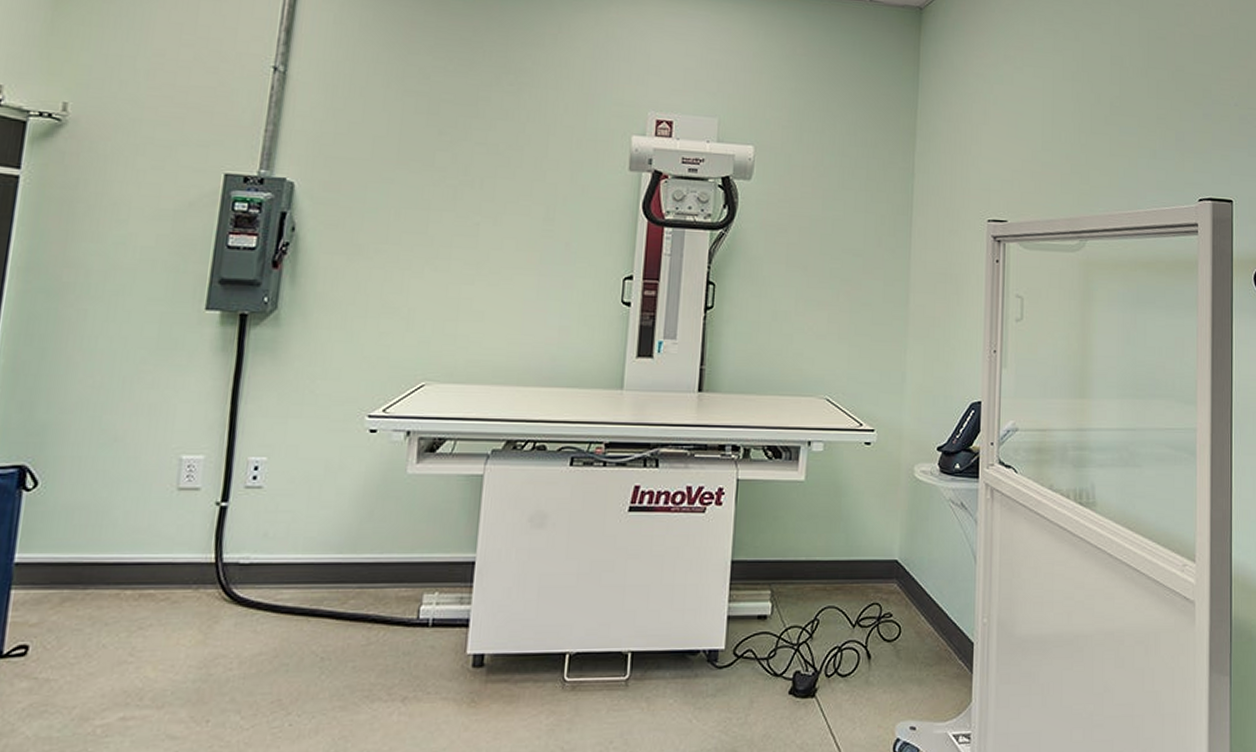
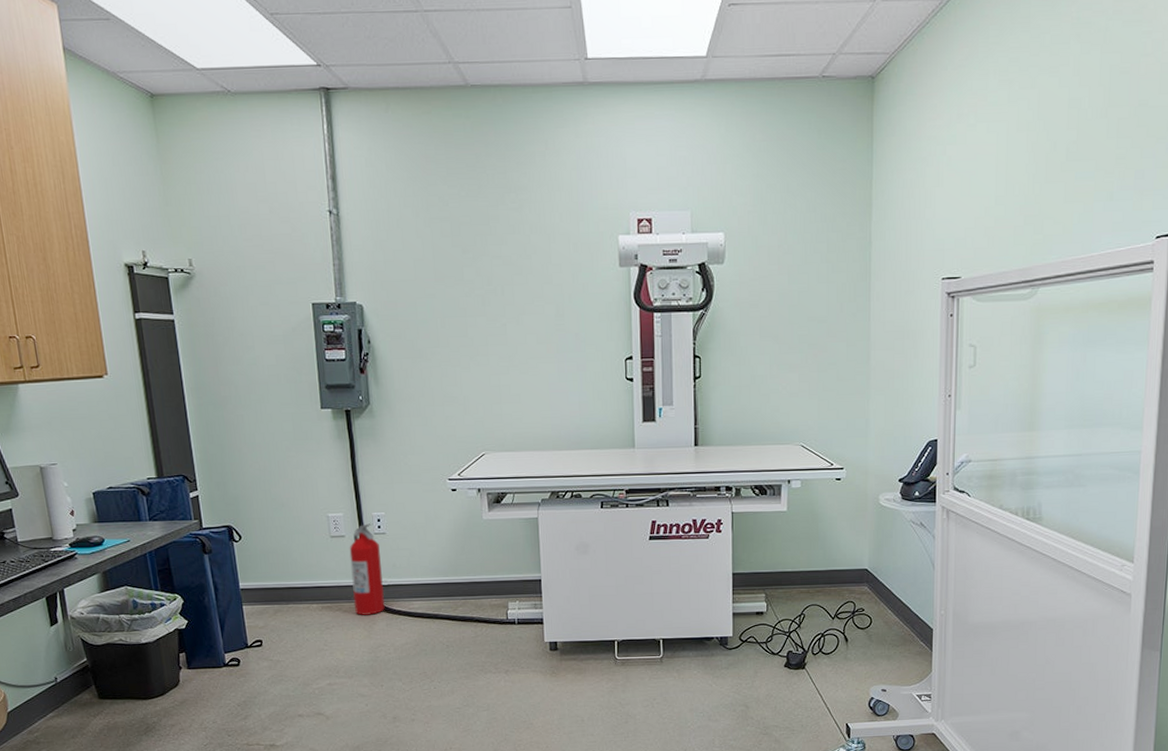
fire extinguisher: none [190,472,249,610] -> present [349,523,385,616]

